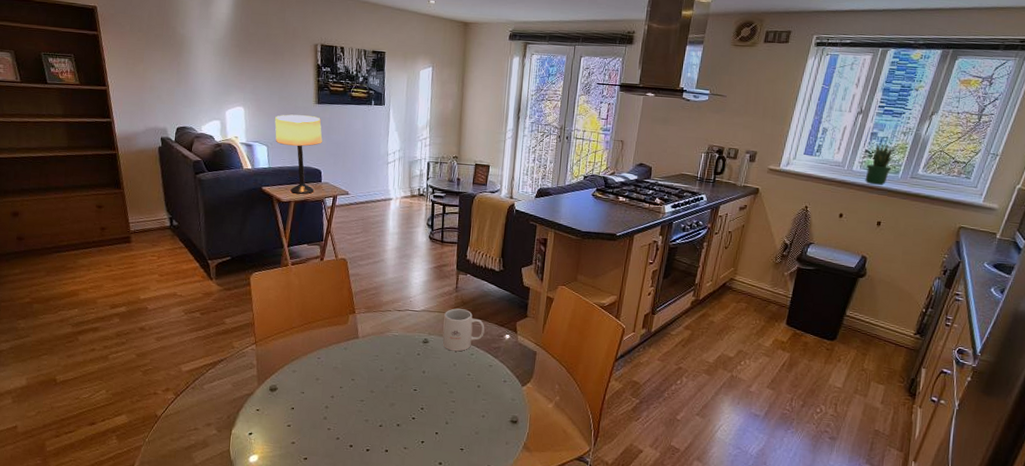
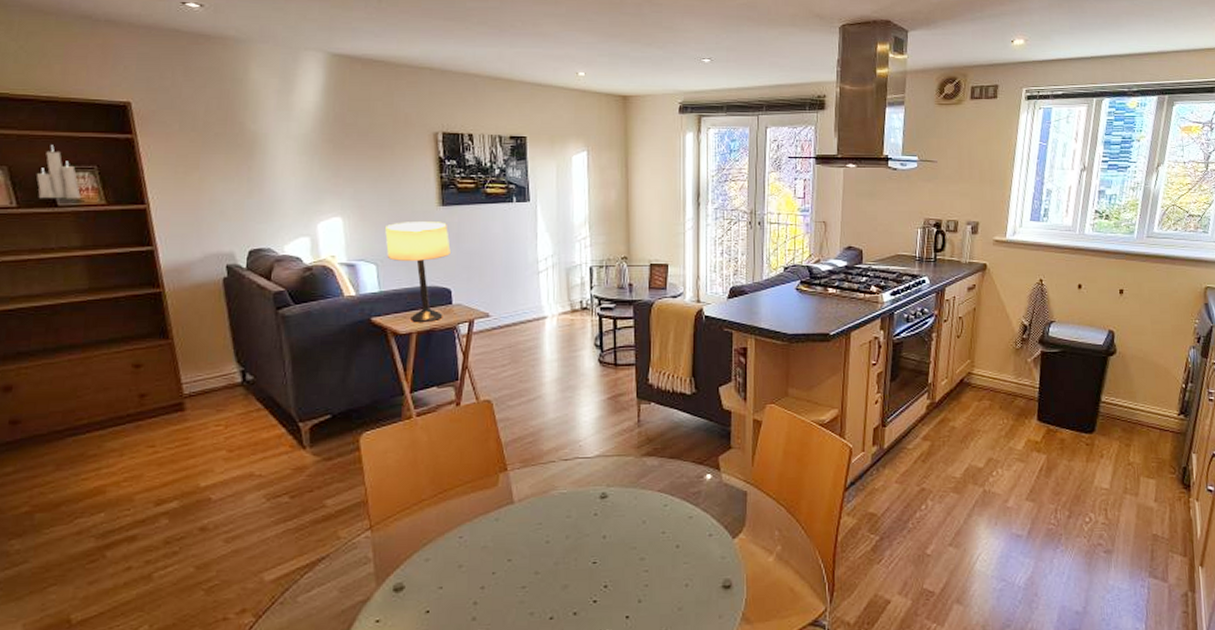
candle: none [33,36,63,79] -> present [36,145,82,199]
mug: present [442,308,485,352] -> none [624,448,679,505]
planter: present [865,142,897,186] -> none [1098,201,1127,249]

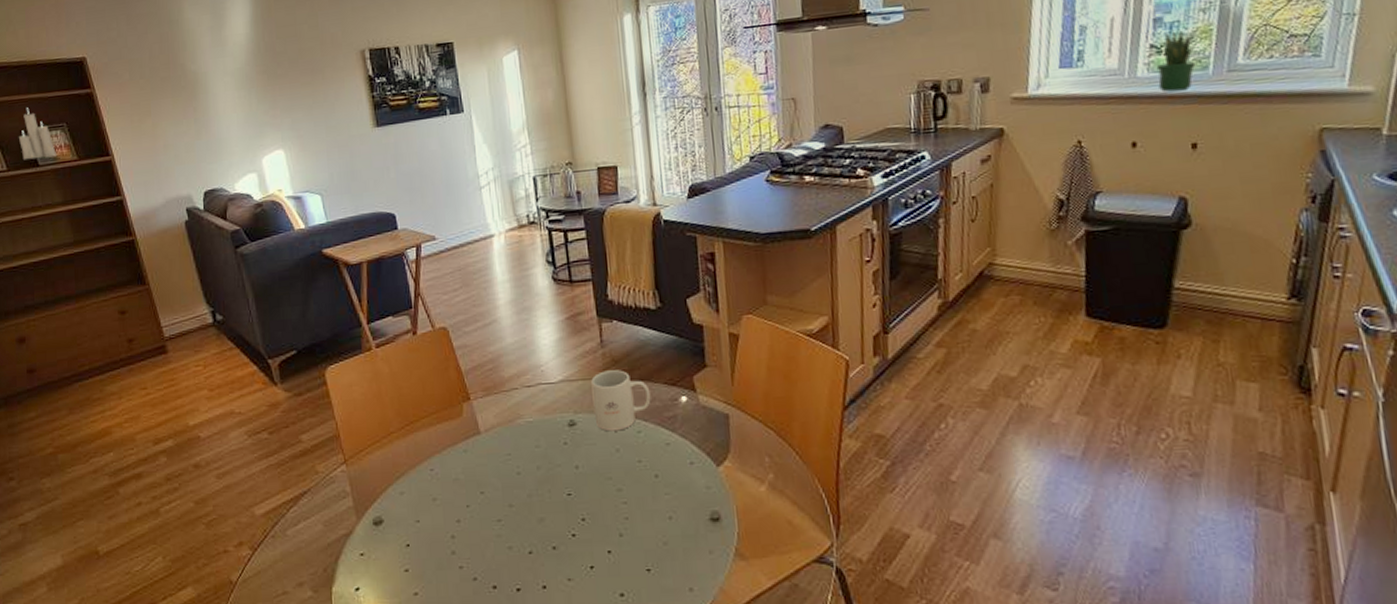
table lamp: present [385,222,451,322] -> none [325,144,391,251]
mug: none [624,448,679,505] -> present [590,370,651,432]
planter: none [1098,201,1127,249] -> present [1156,29,1197,92]

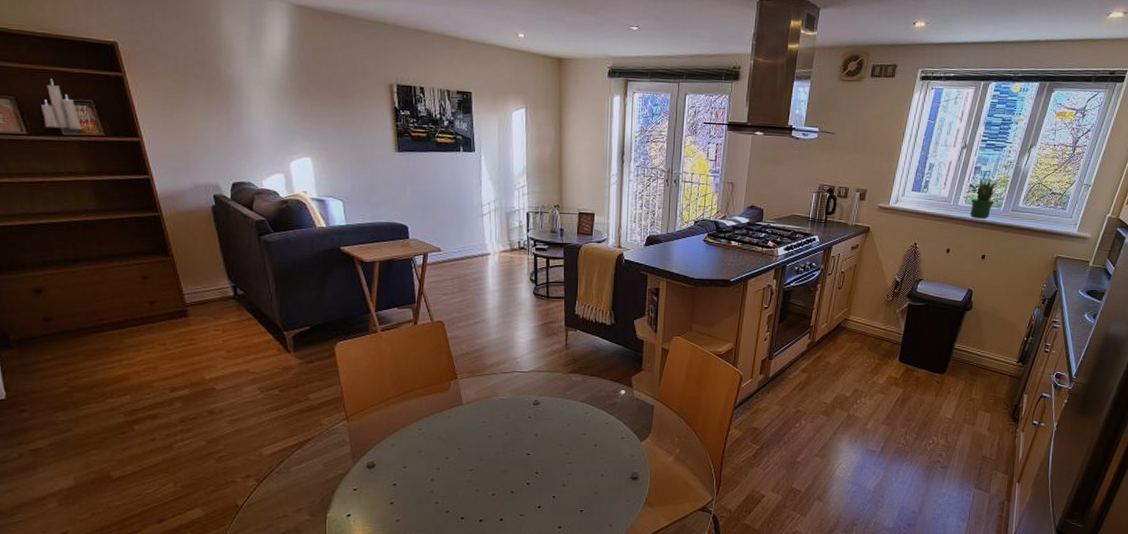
mug: present [590,370,651,432] -> none [553,366,599,411]

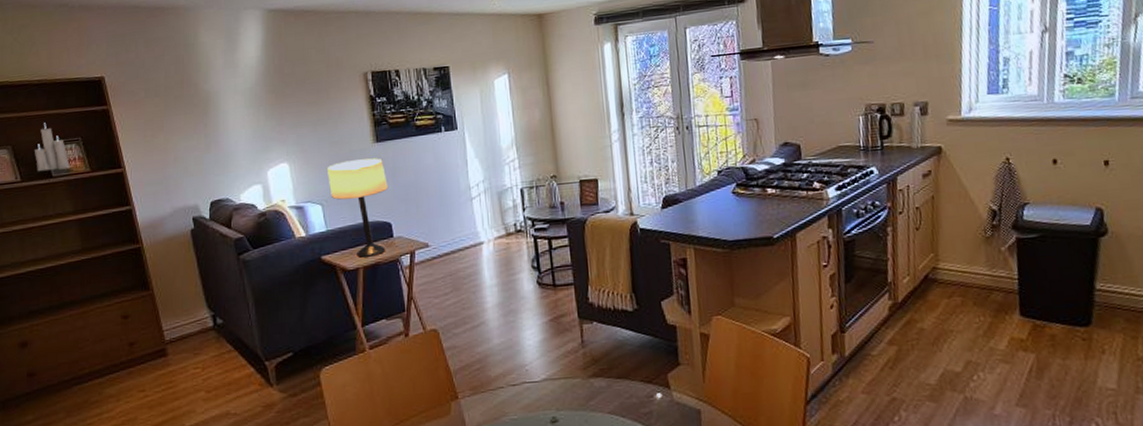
table lamp: none [349,164,406,253] -> present [327,158,388,258]
planter: present [970,176,999,220] -> none [1070,62,1104,116]

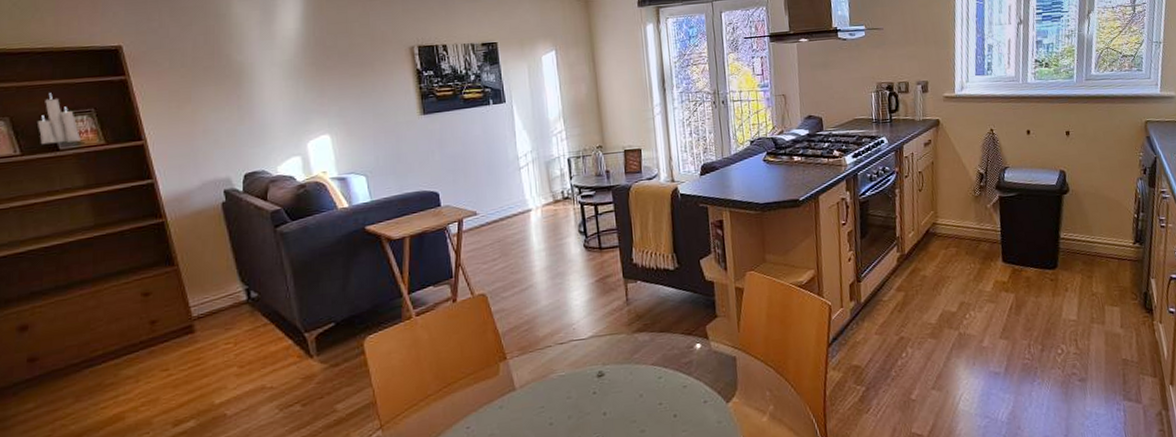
table lamp: present [327,158,388,258] -> none [372,130,435,227]

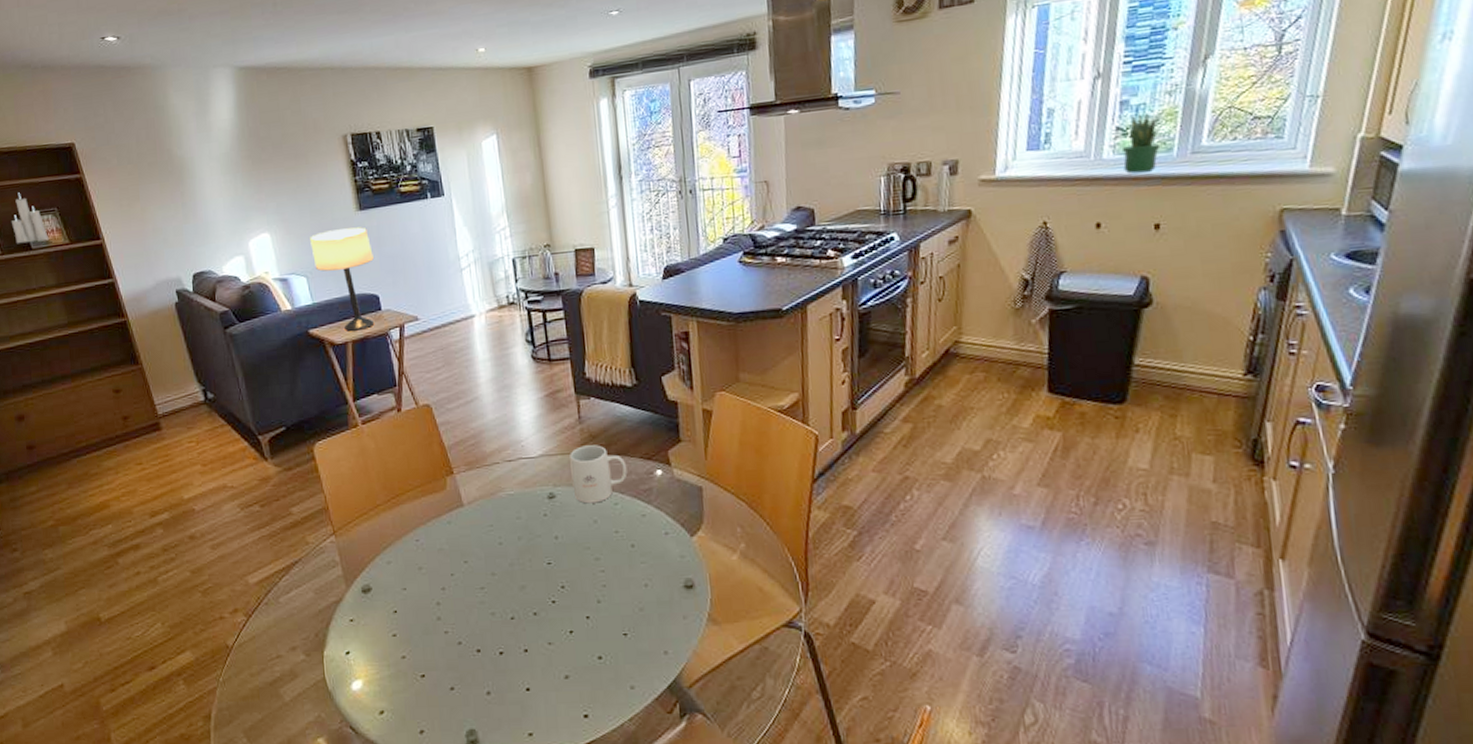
table lamp: none [372,130,435,227] -> present [310,227,375,331]
mug: none [617,324,670,380] -> present [569,445,628,504]
planter: none [1040,49,1066,94] -> present [1121,112,1162,174]

